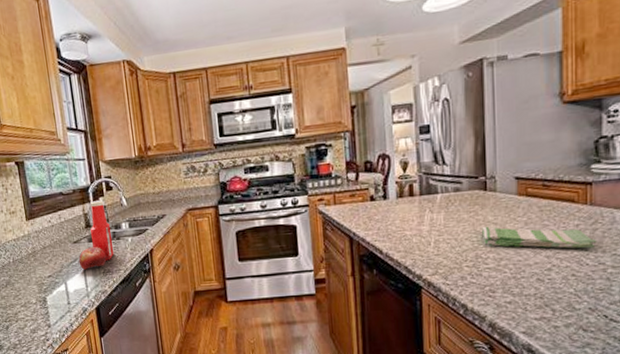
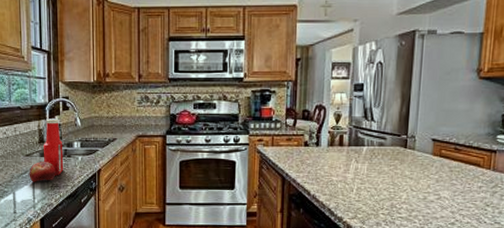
dish towel: present [482,226,597,249] -> none [399,179,496,209]

